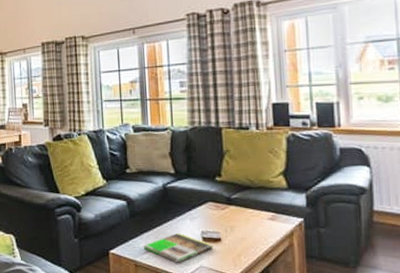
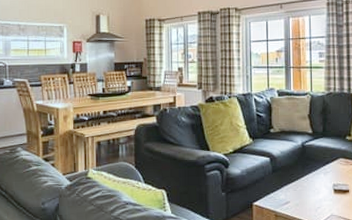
magazine: present [143,232,214,263] -> none [283,185,343,212]

